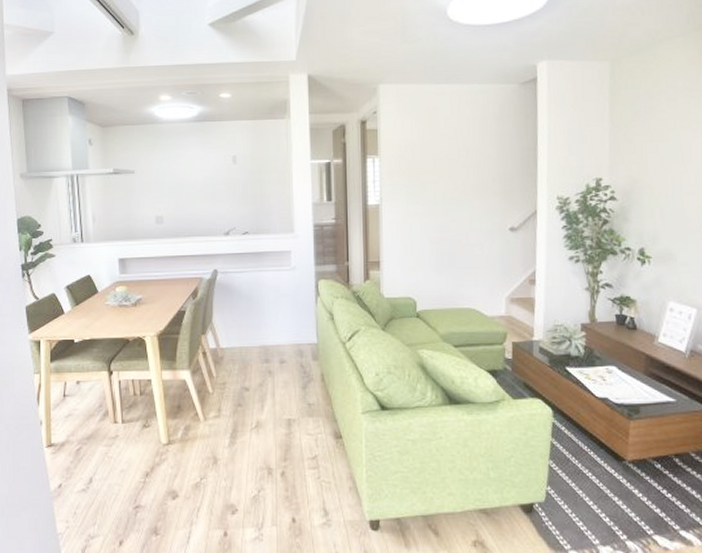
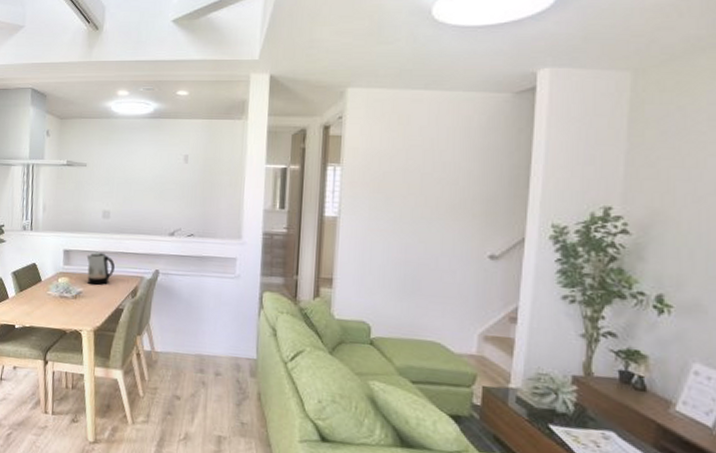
kettle: none [143,258,174,290] -> present [86,252,116,285]

